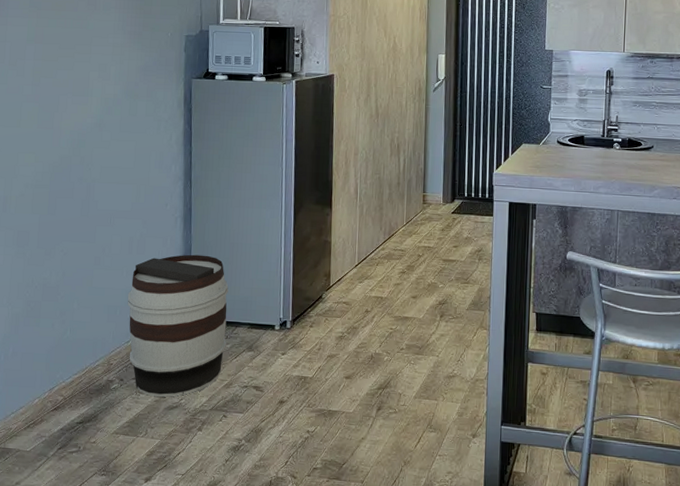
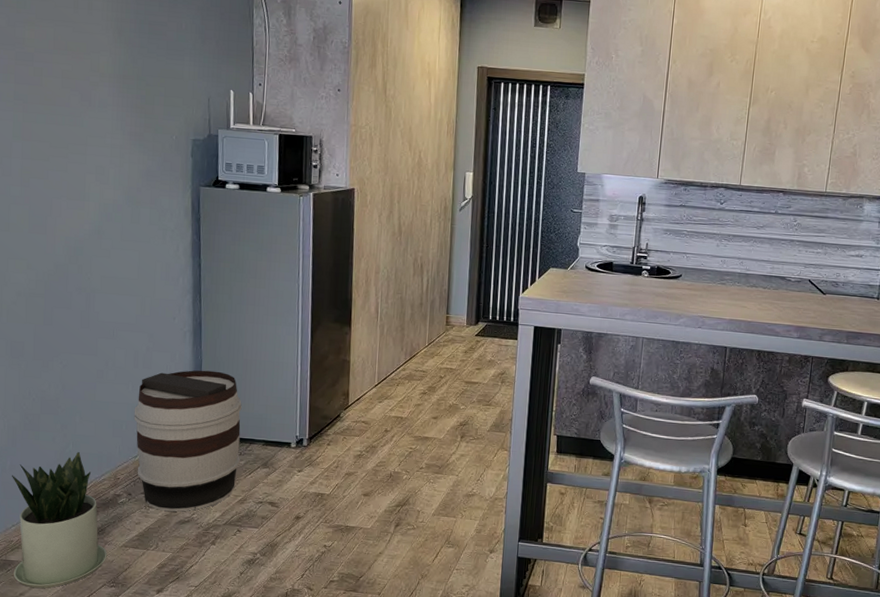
planter: none [10,338,99,477] -> present [12,452,107,588]

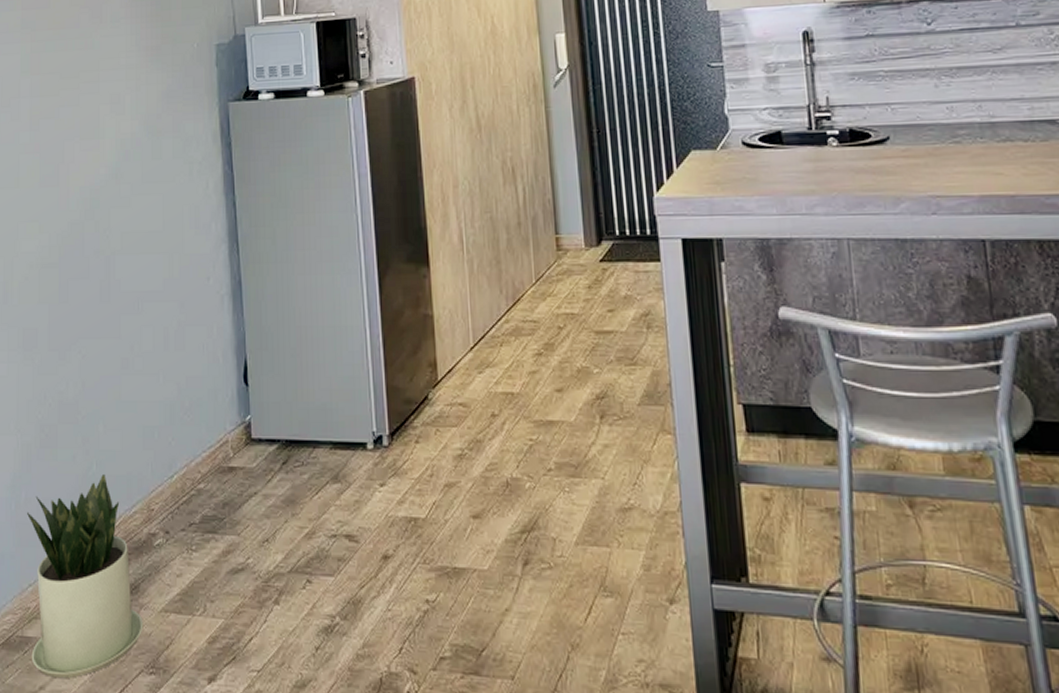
barrel: present [133,370,242,512] -> none [167,346,303,555]

